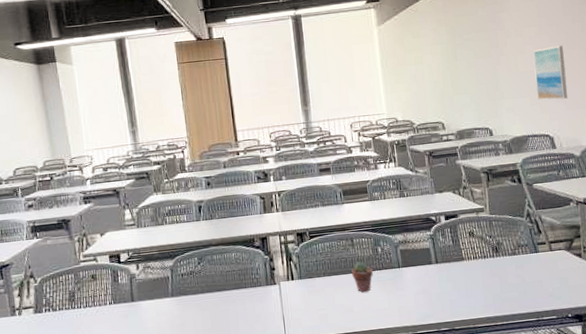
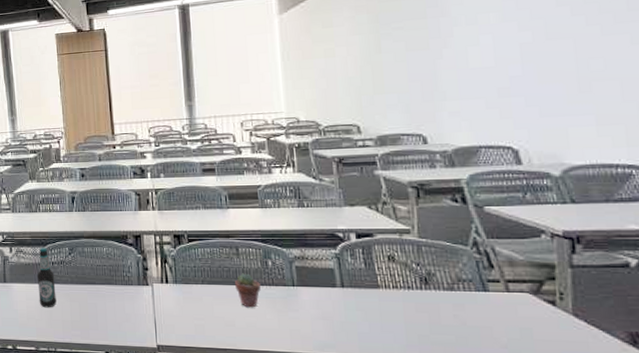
bottle: none [166,260,188,322] -> present [36,248,57,308]
wall art: present [533,45,568,100] -> none [491,34,545,104]

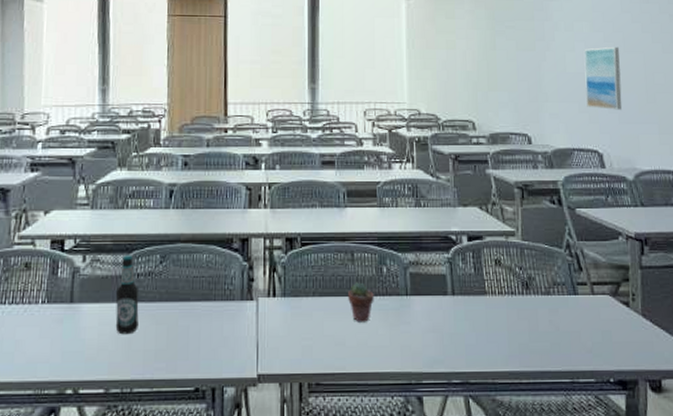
wall art: none [491,34,545,104] -> present [584,46,622,110]

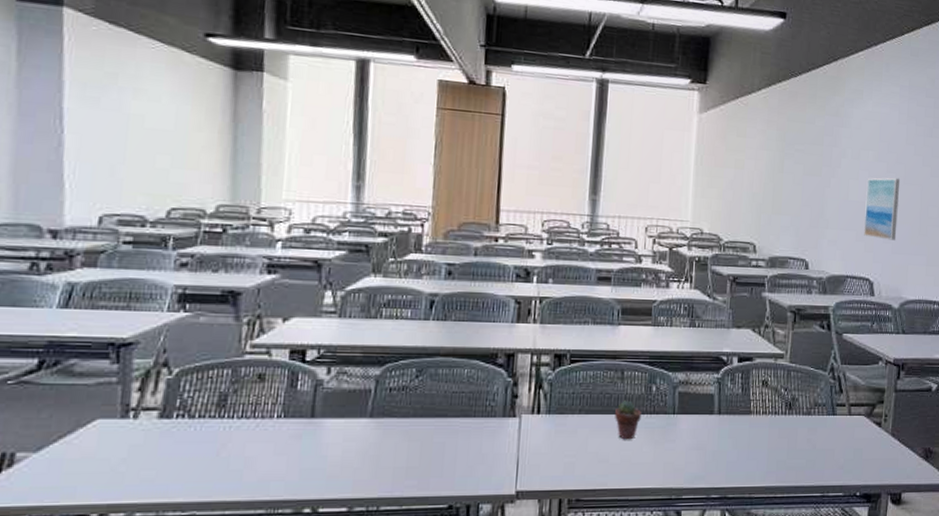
bottle: present [115,255,139,335] -> none [362,368,390,452]

